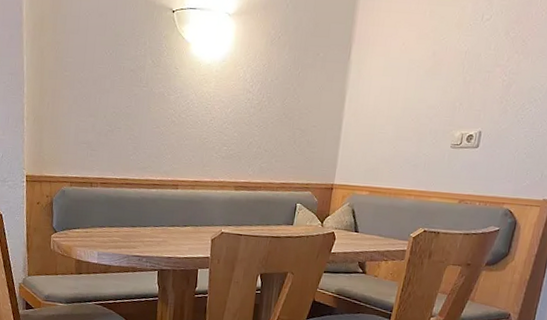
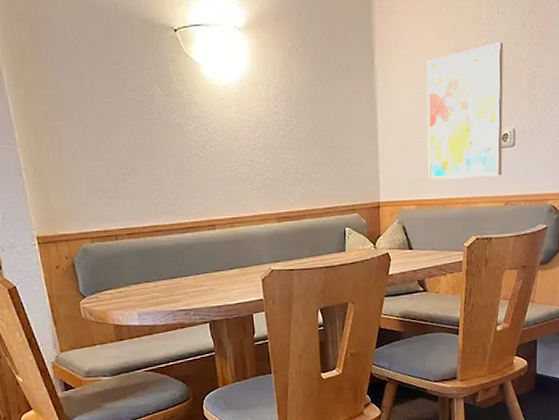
wall art: none [385,47,482,175] -> present [426,42,503,181]

